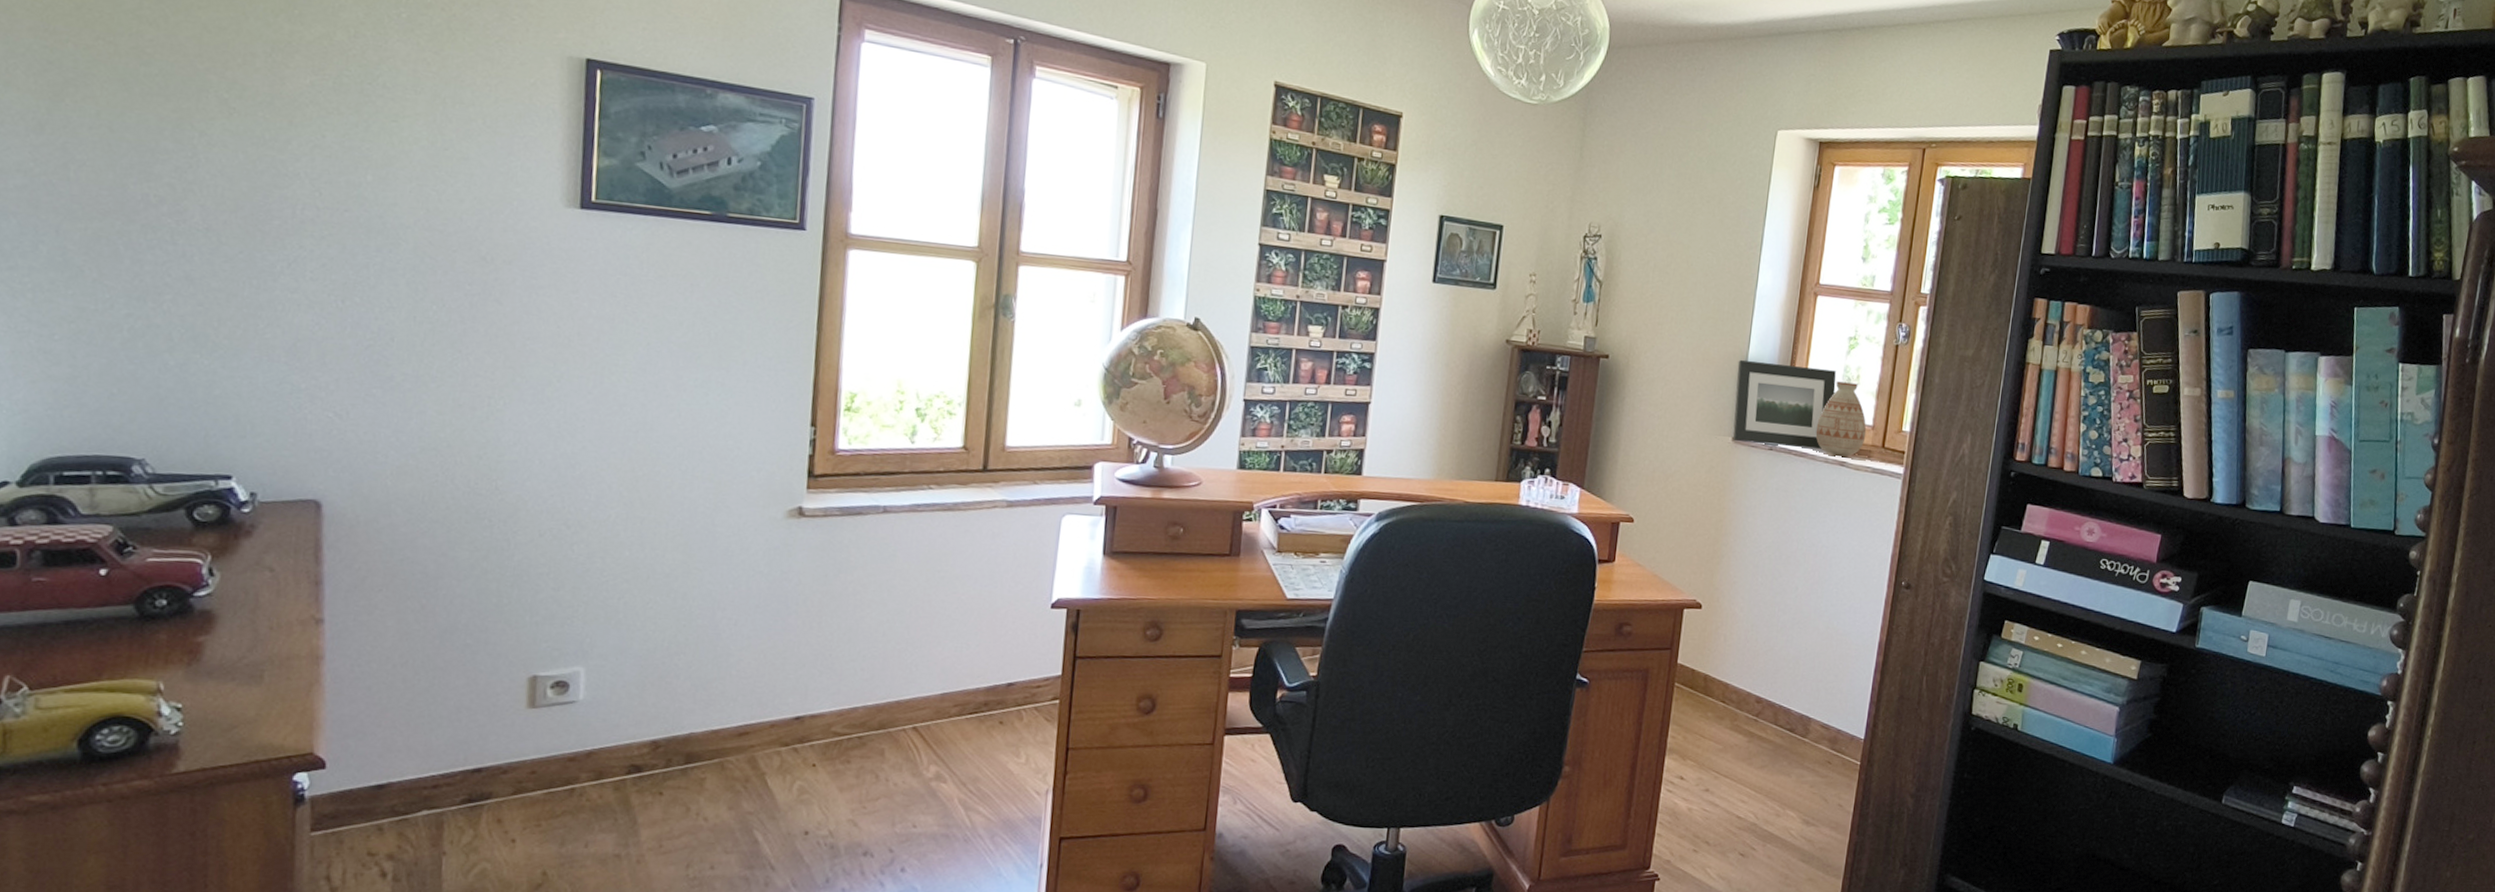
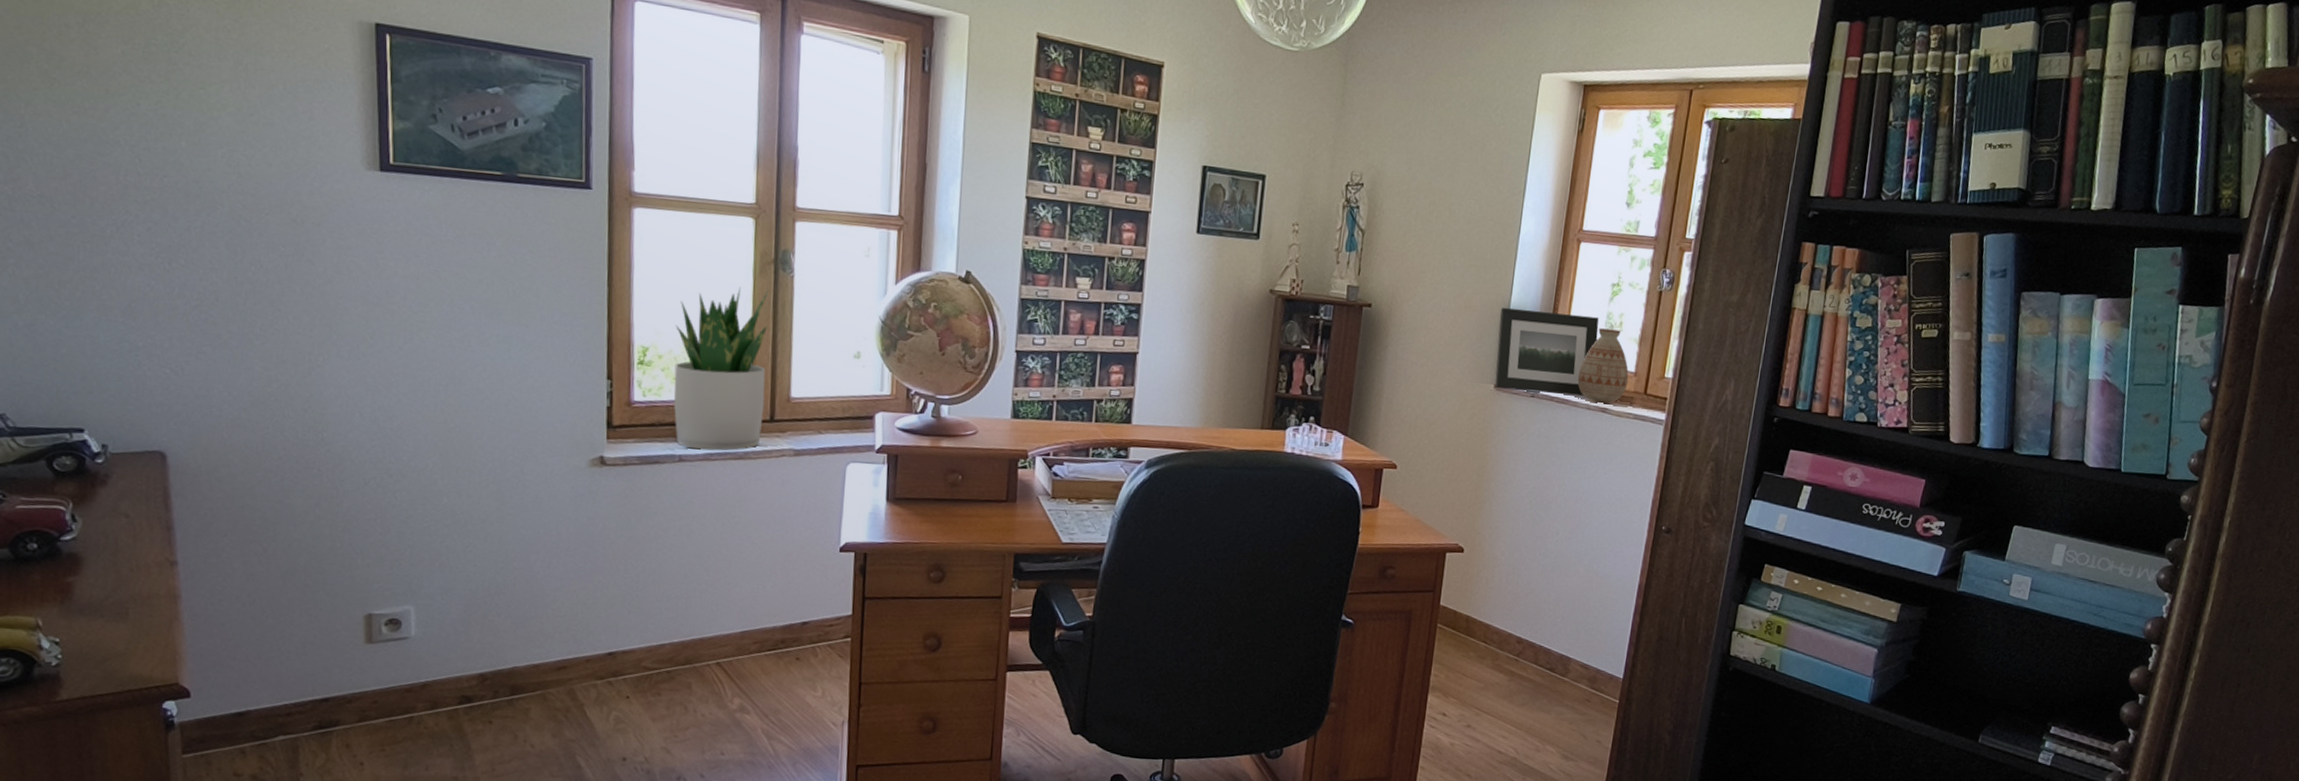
planter: none [880,332,988,502] -> present [673,287,769,452]

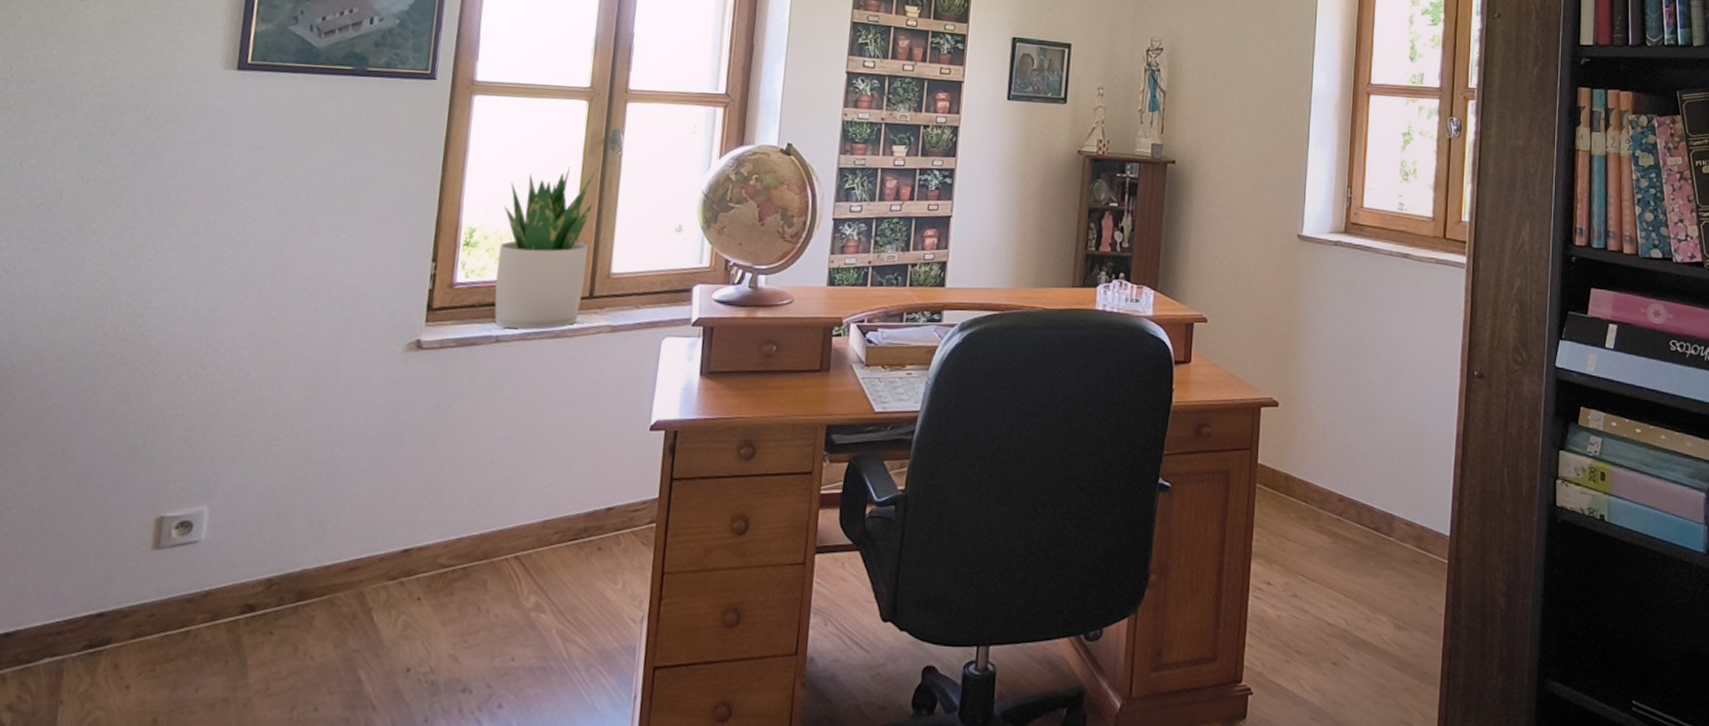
picture frame: present [1494,308,1599,397] -> none [1298,160,1394,243]
vase: present [1577,328,1629,405] -> none [1378,176,1427,250]

